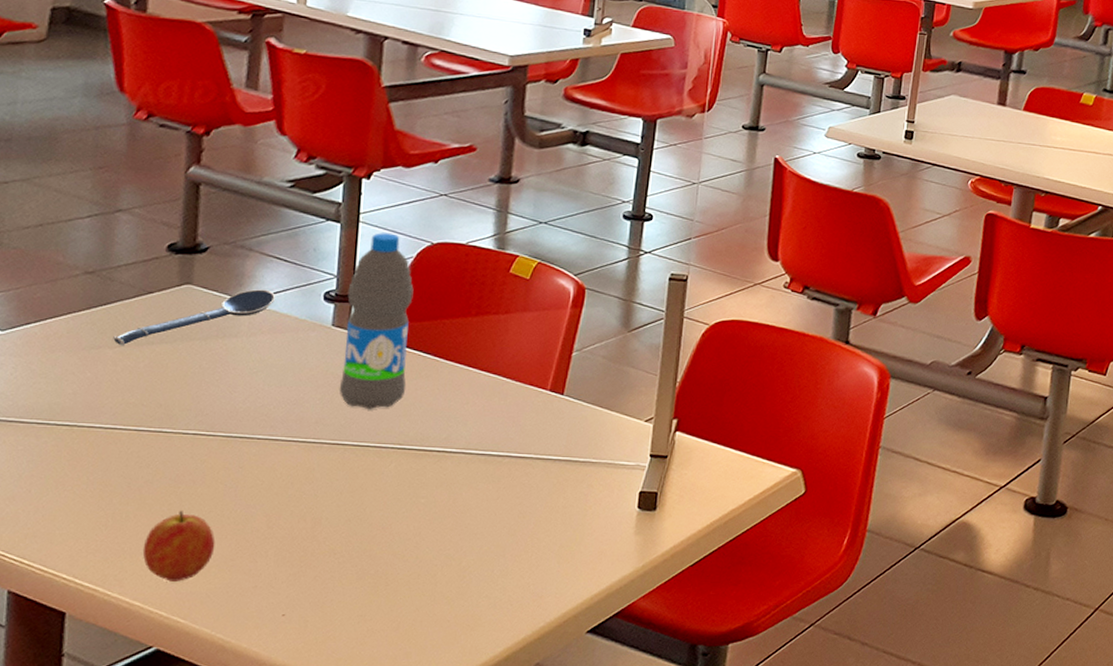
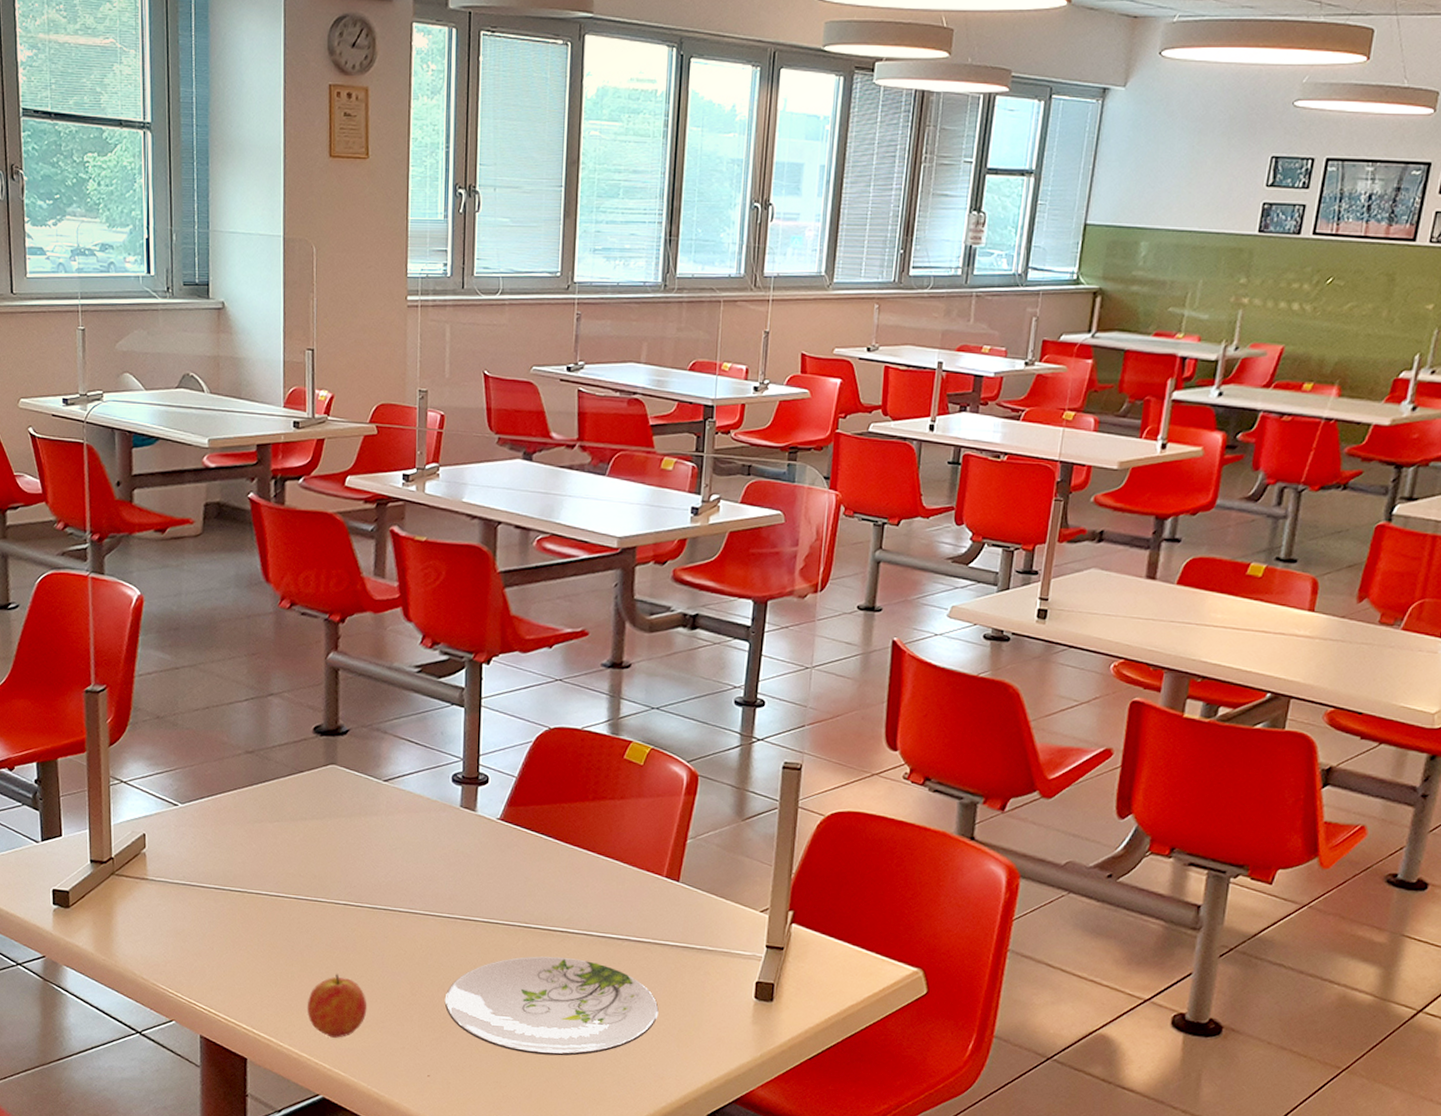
spoon: present [113,289,276,346] -> none [272,770,410,821]
plate: none [305,478,539,582] -> present [444,956,659,1056]
water bottle: present [339,233,414,409] -> none [469,717,534,888]

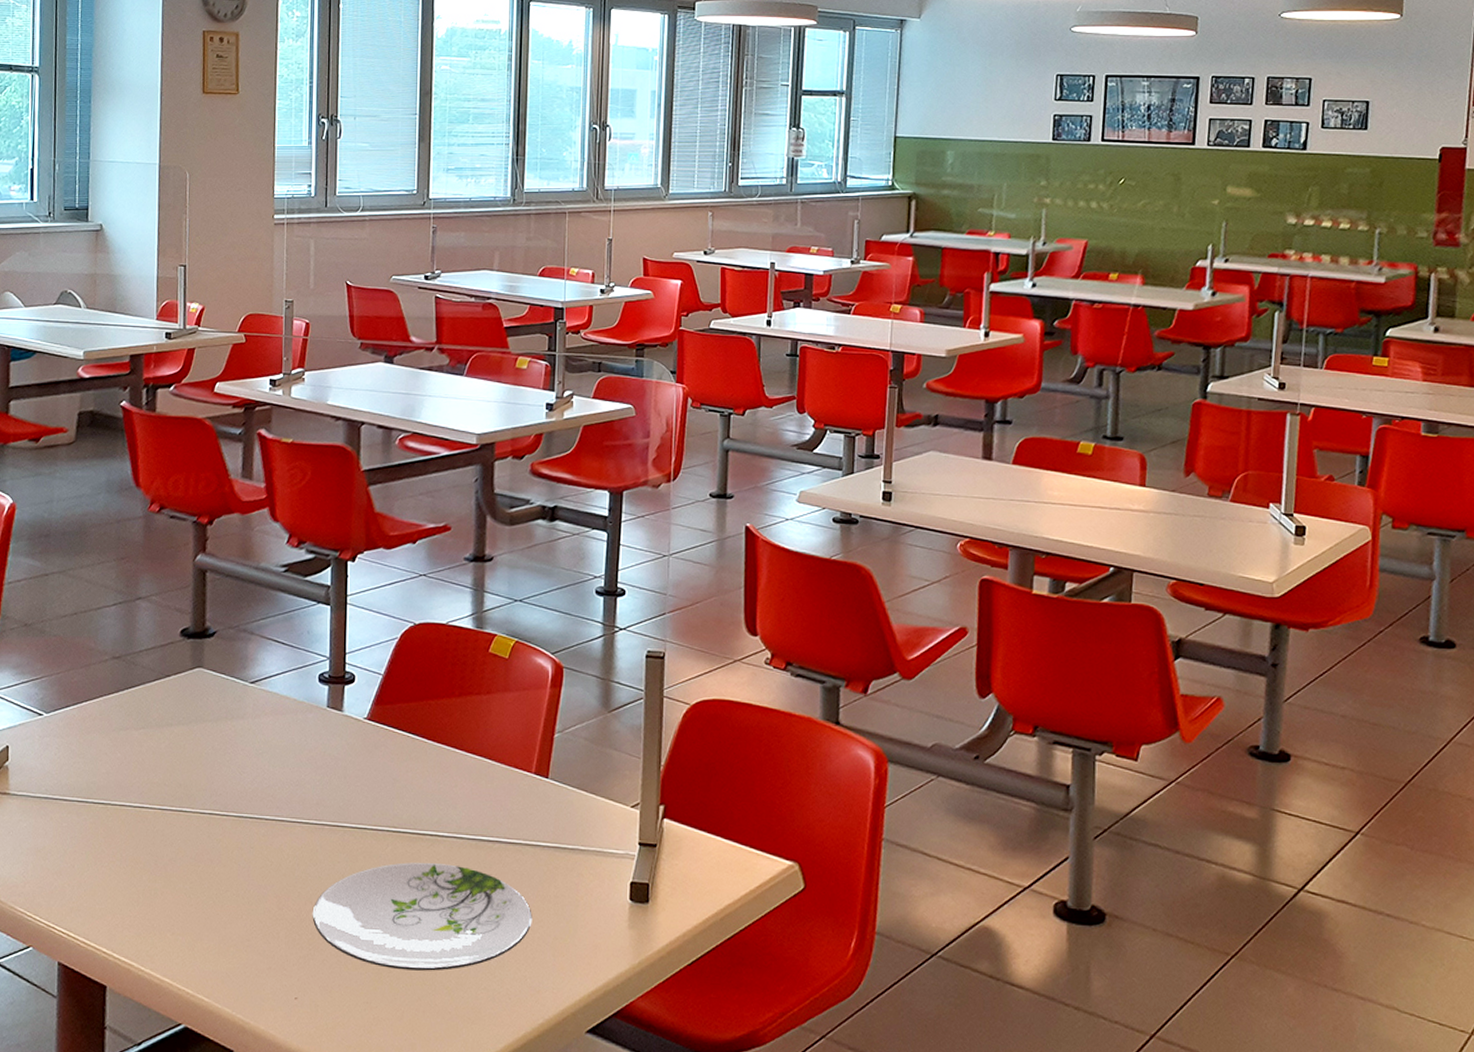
fruit: present [307,974,367,1038] -> none [169,889,232,960]

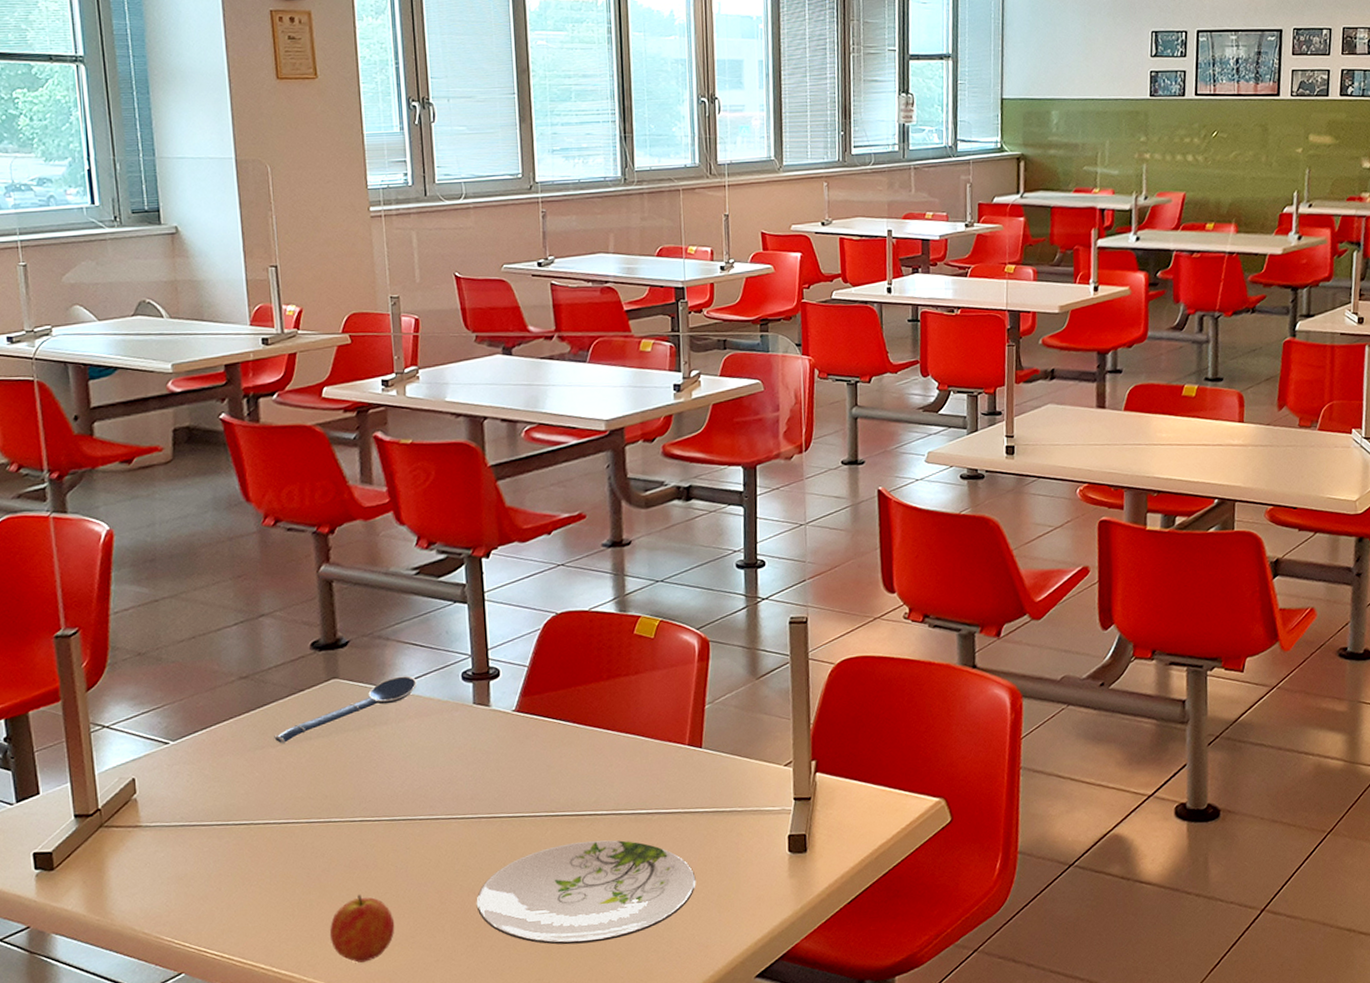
spoon: none [138,672,276,728] -> present [274,676,418,744]
fruit: none [169,889,232,960] -> present [329,894,395,963]

